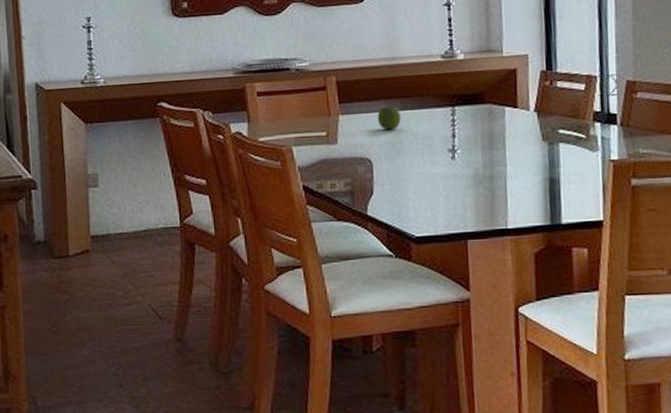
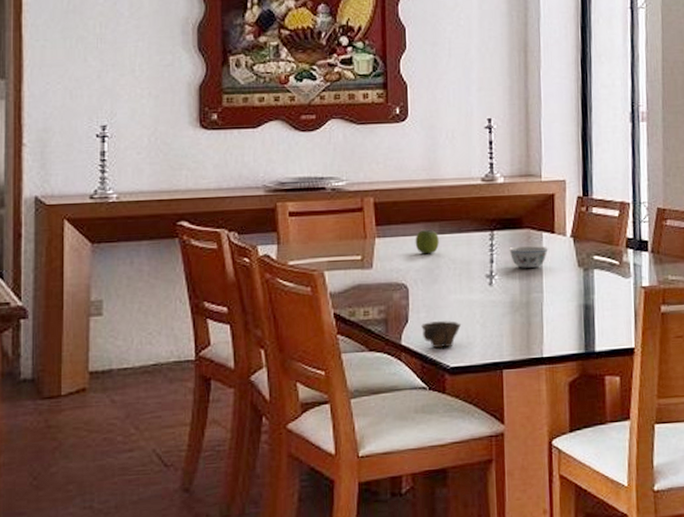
cup: none [386,192,426,219] -> present [421,320,462,349]
bowl: none [471,120,511,143] -> present [509,246,548,268]

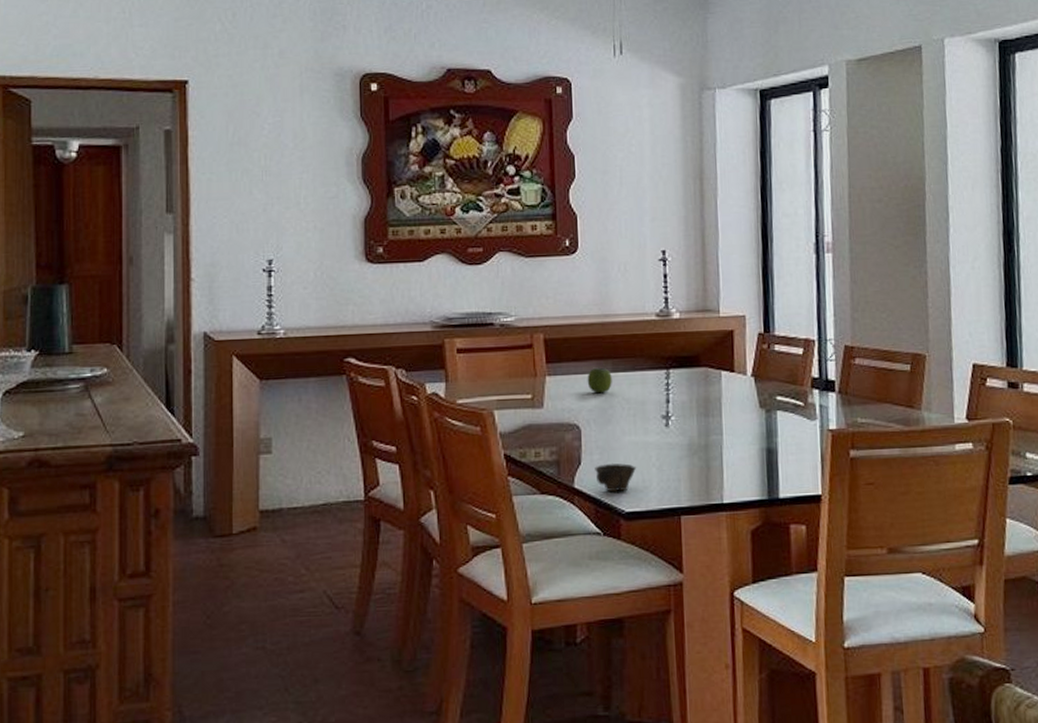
bowl: present [509,246,548,268] -> none [686,385,728,409]

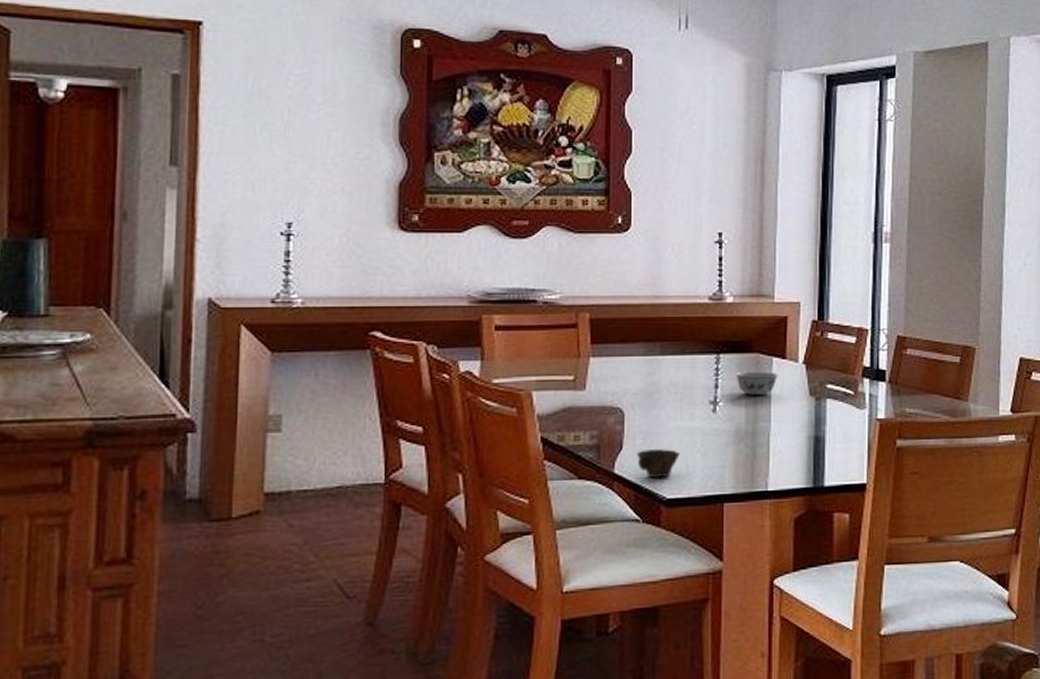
apple: present [587,367,612,394] -> none [633,349,660,377]
bowl: none [686,385,728,409] -> present [736,372,778,395]

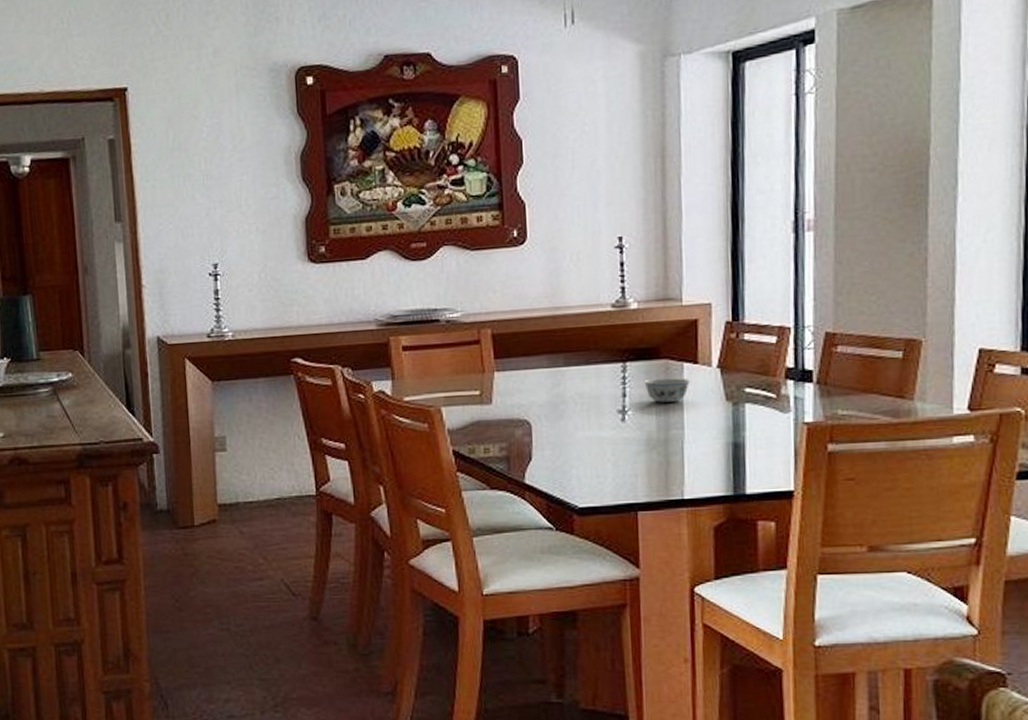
cup: present [637,448,681,478] -> none [546,458,591,488]

